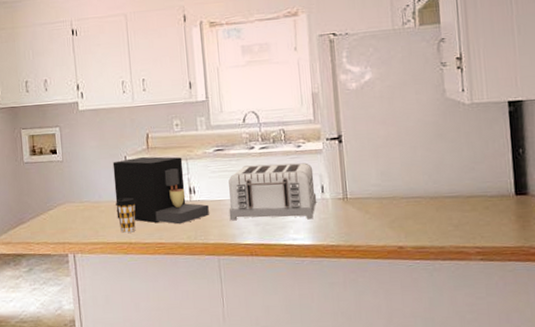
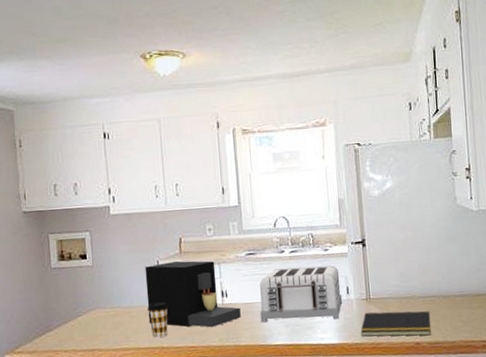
notepad: none [336,212,416,240] -> present [360,311,431,337]

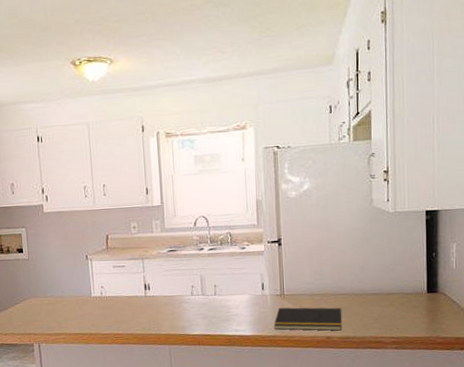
coffee maker: present [145,261,241,328] -> none [75,256,162,317]
coffee cup: present [148,302,169,338] -> none [77,293,96,325]
toaster: present [260,265,343,323] -> none [179,263,258,314]

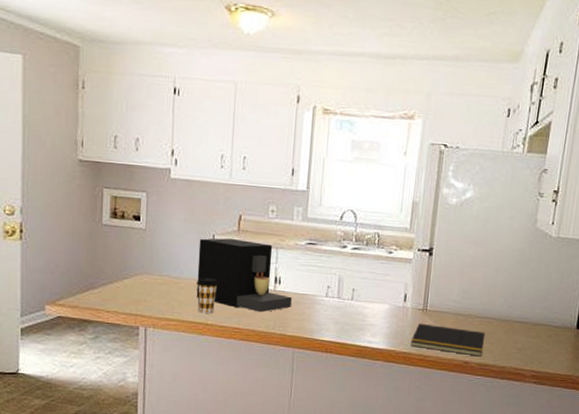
coffee maker: none [75,256,162,317] -> present [196,238,292,313]
coffee cup: none [77,293,96,325] -> present [197,277,218,314]

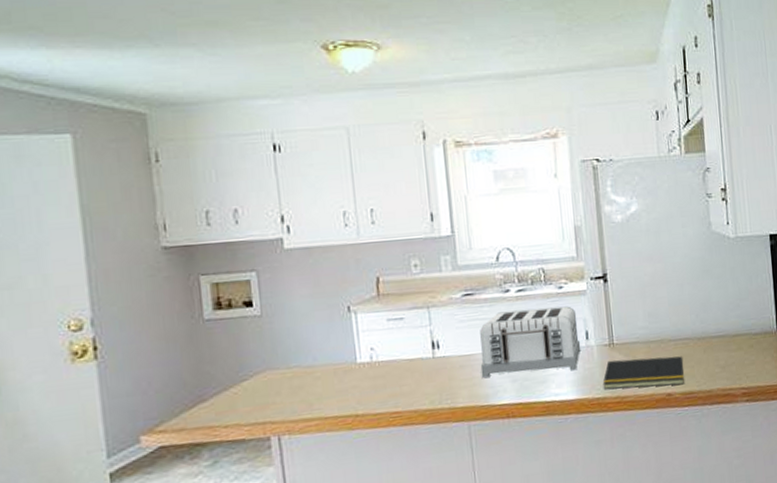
coffee maker: present [196,238,292,313] -> none [331,304,457,388]
coffee cup: present [197,277,218,314] -> none [336,357,364,404]
toaster: none [310,264,400,325] -> present [480,306,581,379]

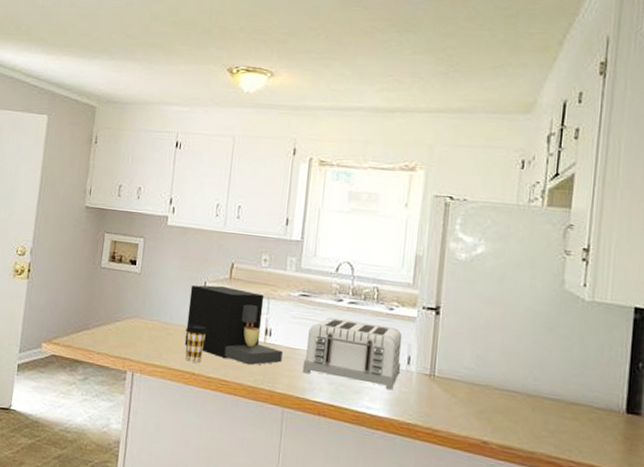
coffee maker: none [331,304,457,388] -> present [184,285,283,365]
coffee cup: none [336,357,364,404] -> present [185,324,208,363]
notepad: present [602,356,684,389] -> none [415,390,508,437]

